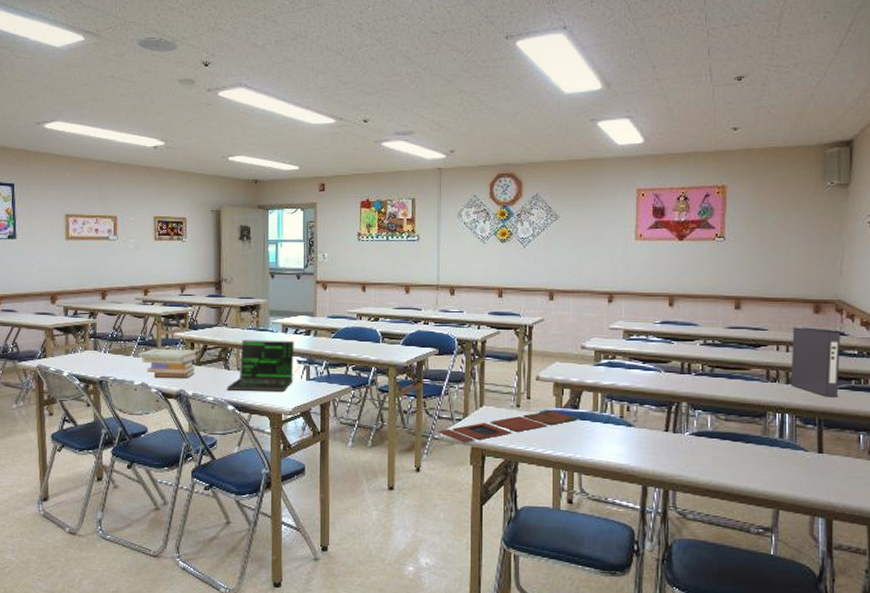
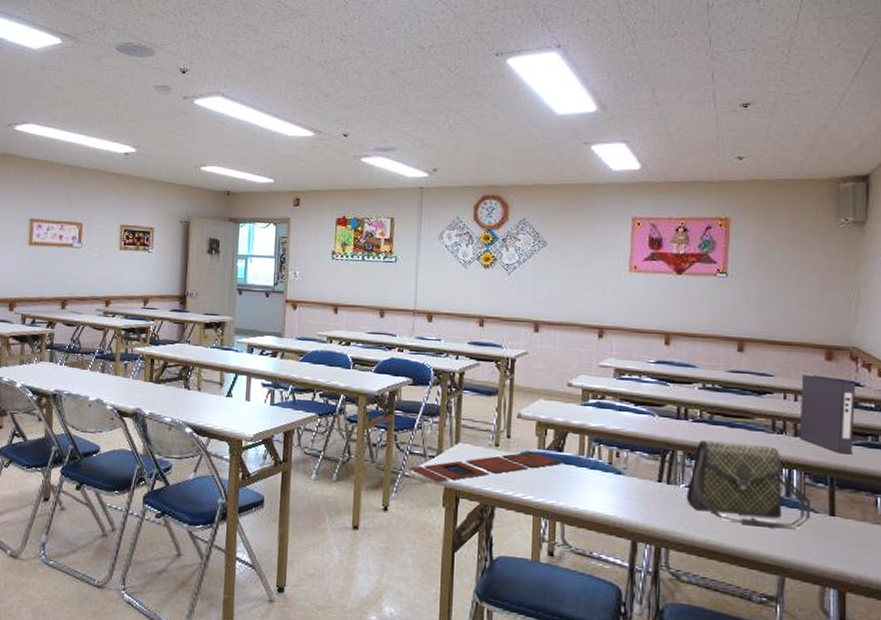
books: present [138,348,197,378] -> none [95,363,156,396]
laptop: present [226,340,308,393] -> none [185,358,273,417]
shoulder bag: none [690,392,802,467] -> present [686,440,812,529]

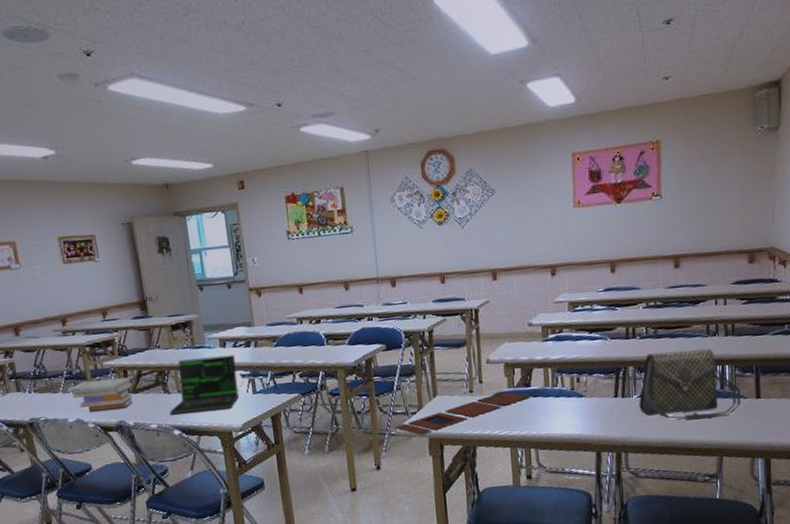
books: none [95,363,156,396] -> present [67,377,133,412]
laptop: none [185,358,273,417] -> present [169,354,251,415]
binder: present [799,374,855,455] -> none [729,278,774,345]

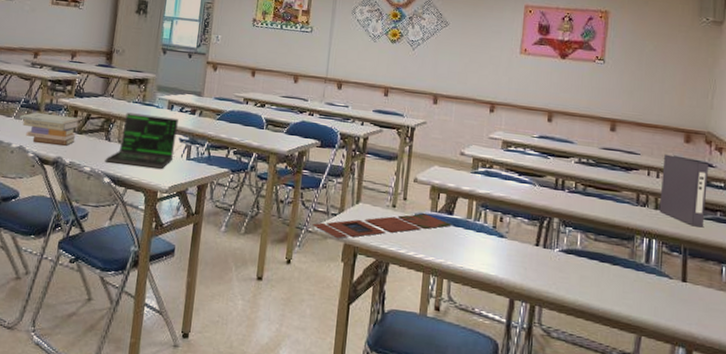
shoulder bag: present [639,349,741,420] -> none [559,209,667,292]
binder: none [729,278,774,345] -> present [659,154,708,228]

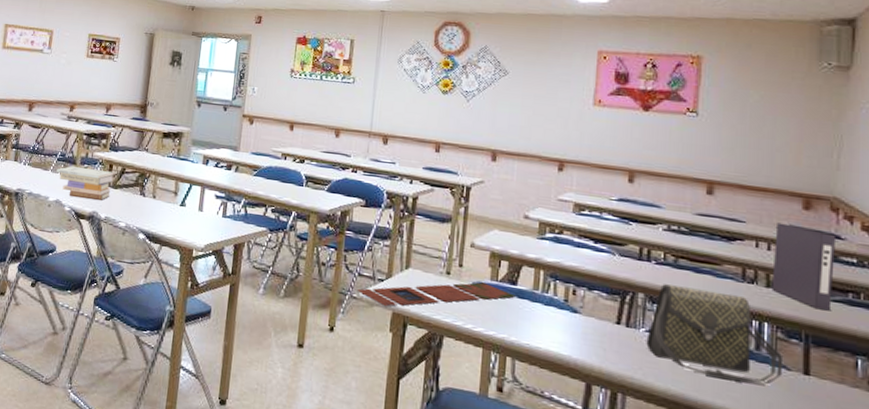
laptop: present [105,112,190,170] -> none [139,167,226,227]
shoulder bag: none [559,209,667,292] -> present [646,284,784,385]

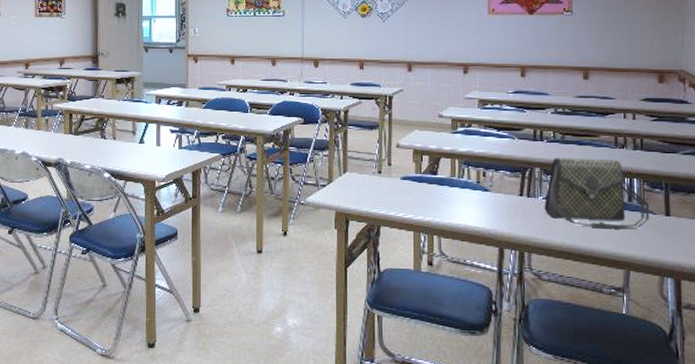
books: present [56,165,113,201] -> none [19,119,75,147]
papers: present [357,282,515,307] -> none [304,176,437,208]
binder: present [771,222,835,311] -> none [637,96,684,163]

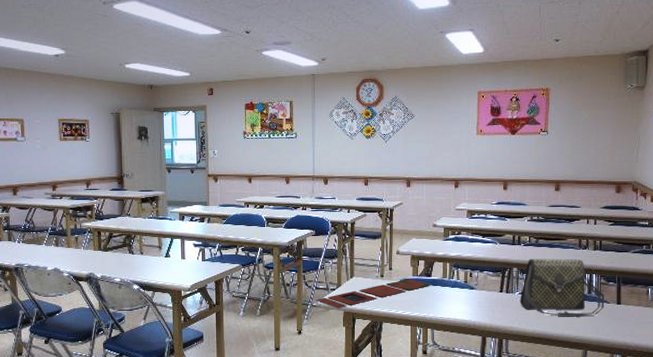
papers: none [304,176,437,208] -> present [316,279,431,309]

